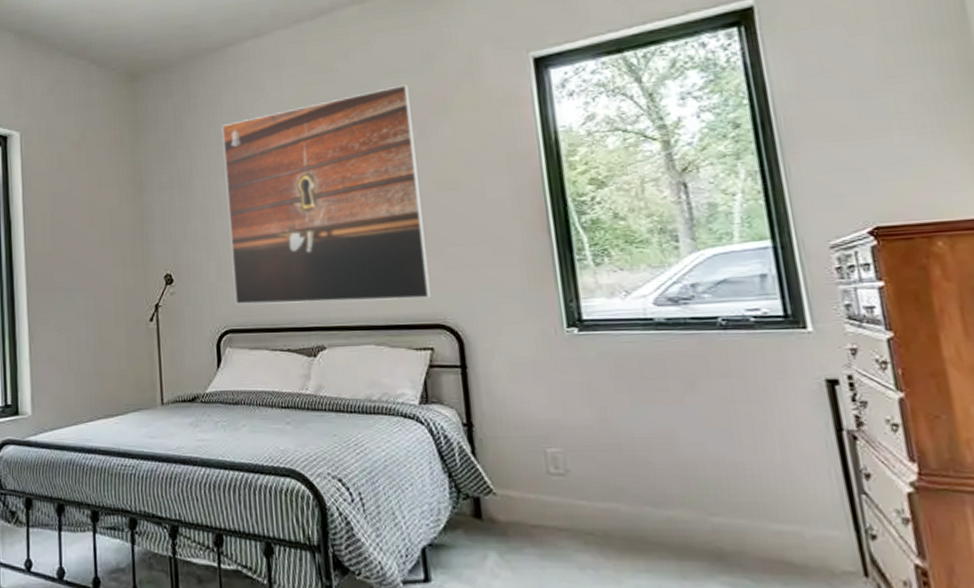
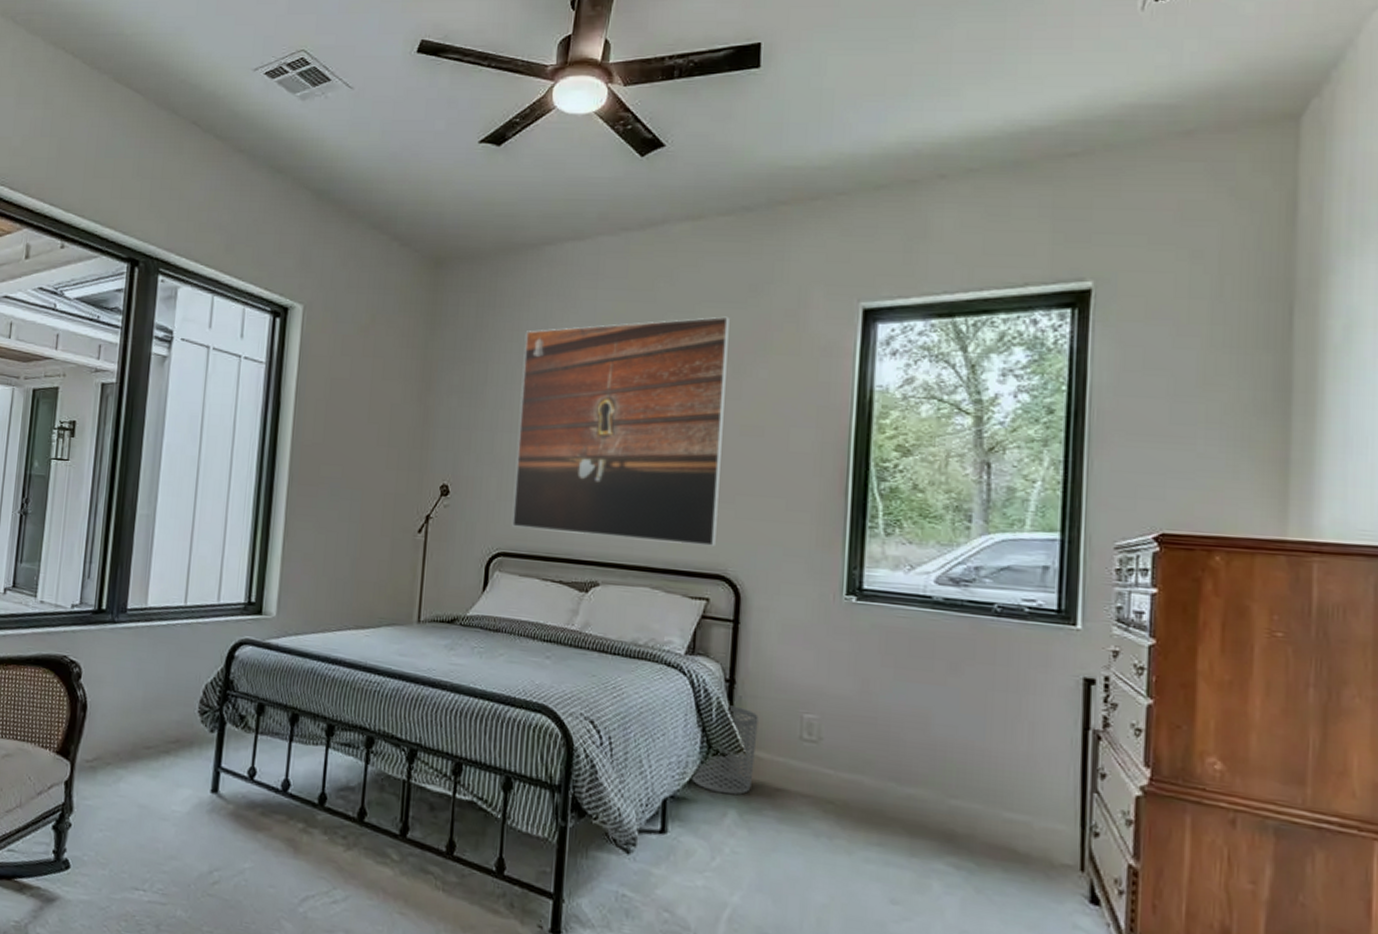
waste bin: none [444,448,507,537] -> present [690,705,759,795]

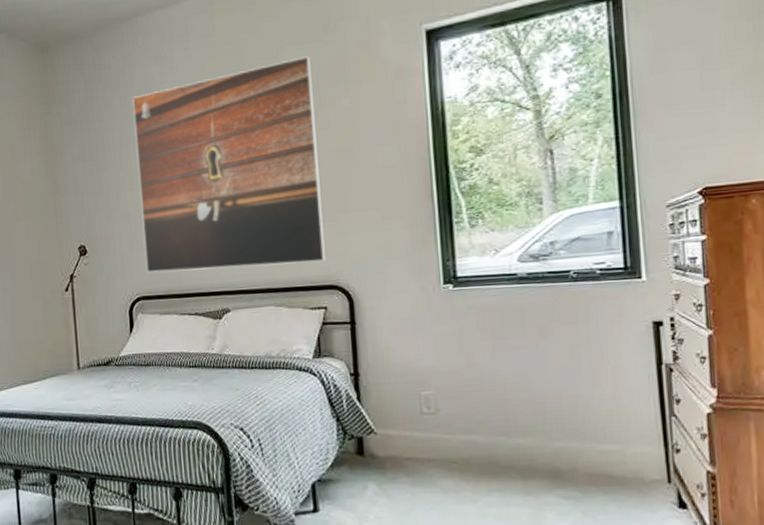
waste bin: present [690,705,759,795] -> none [331,395,385,471]

